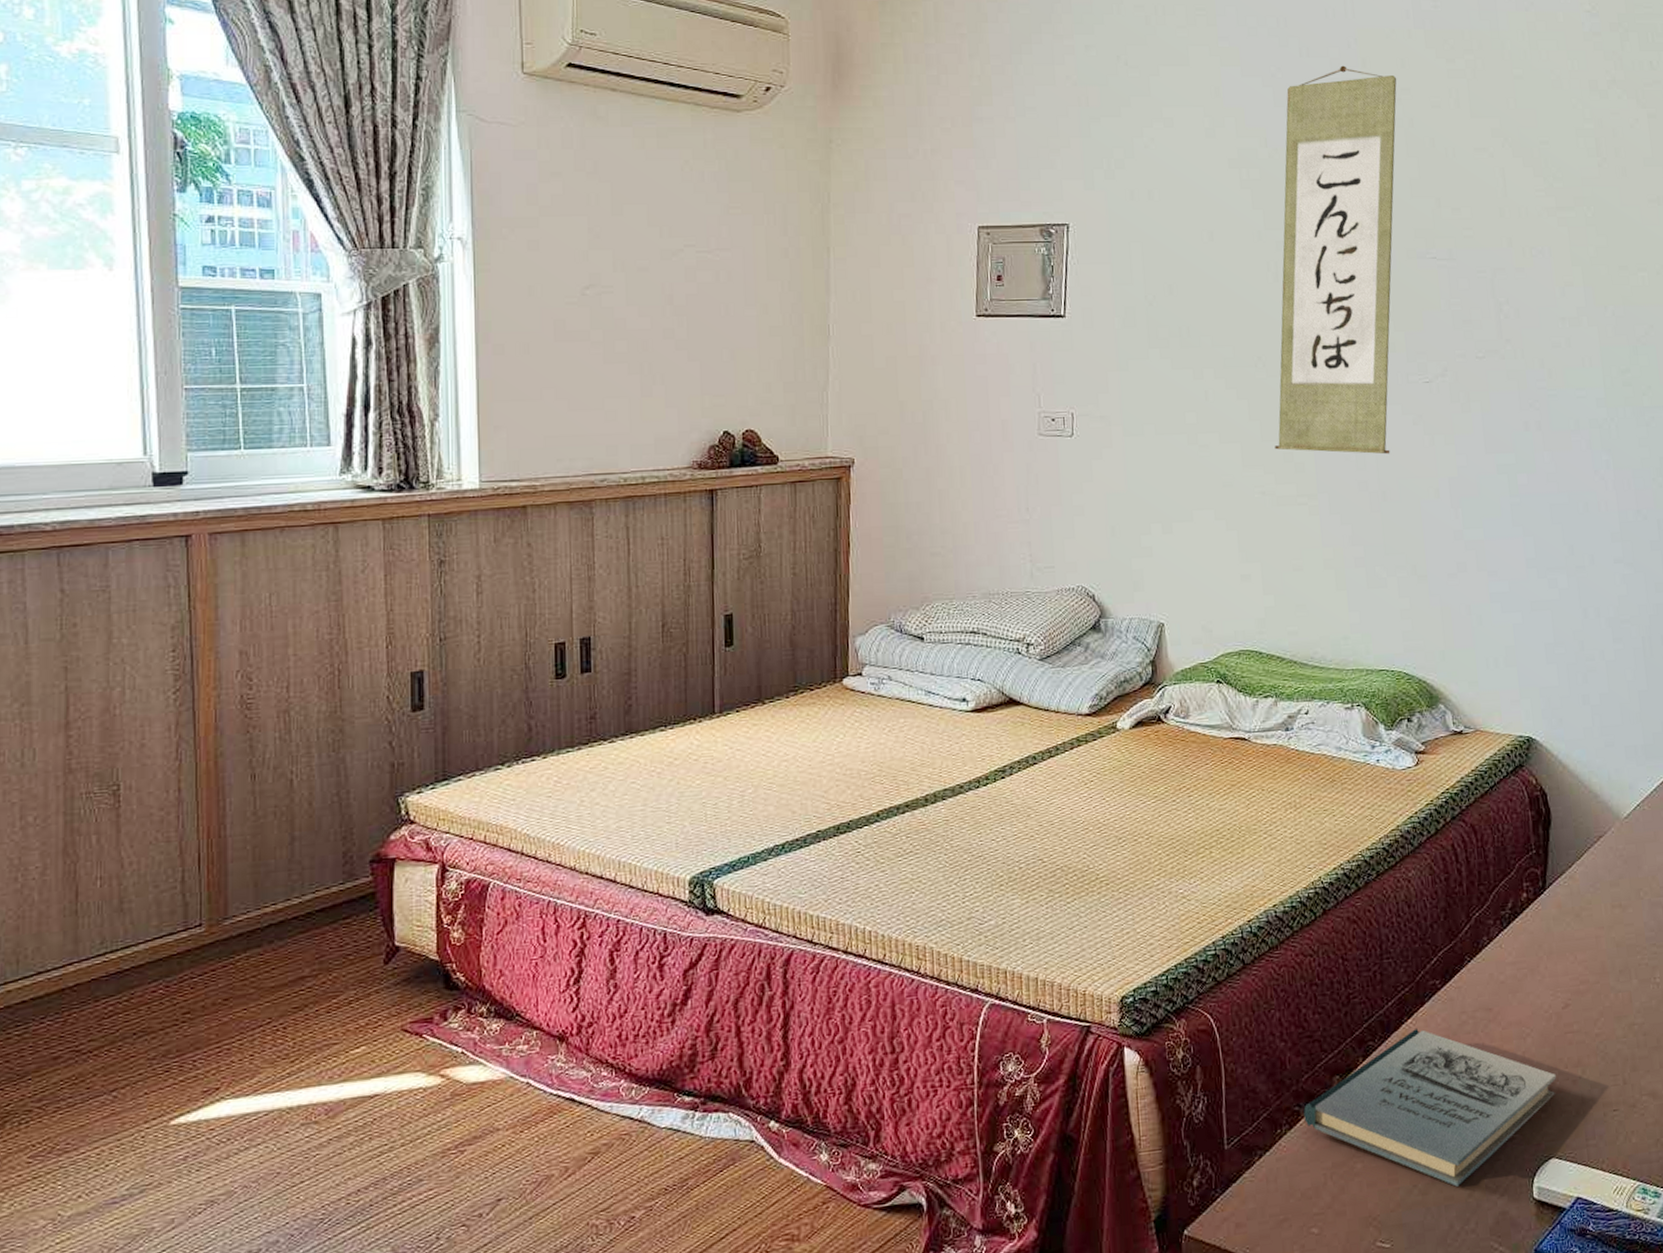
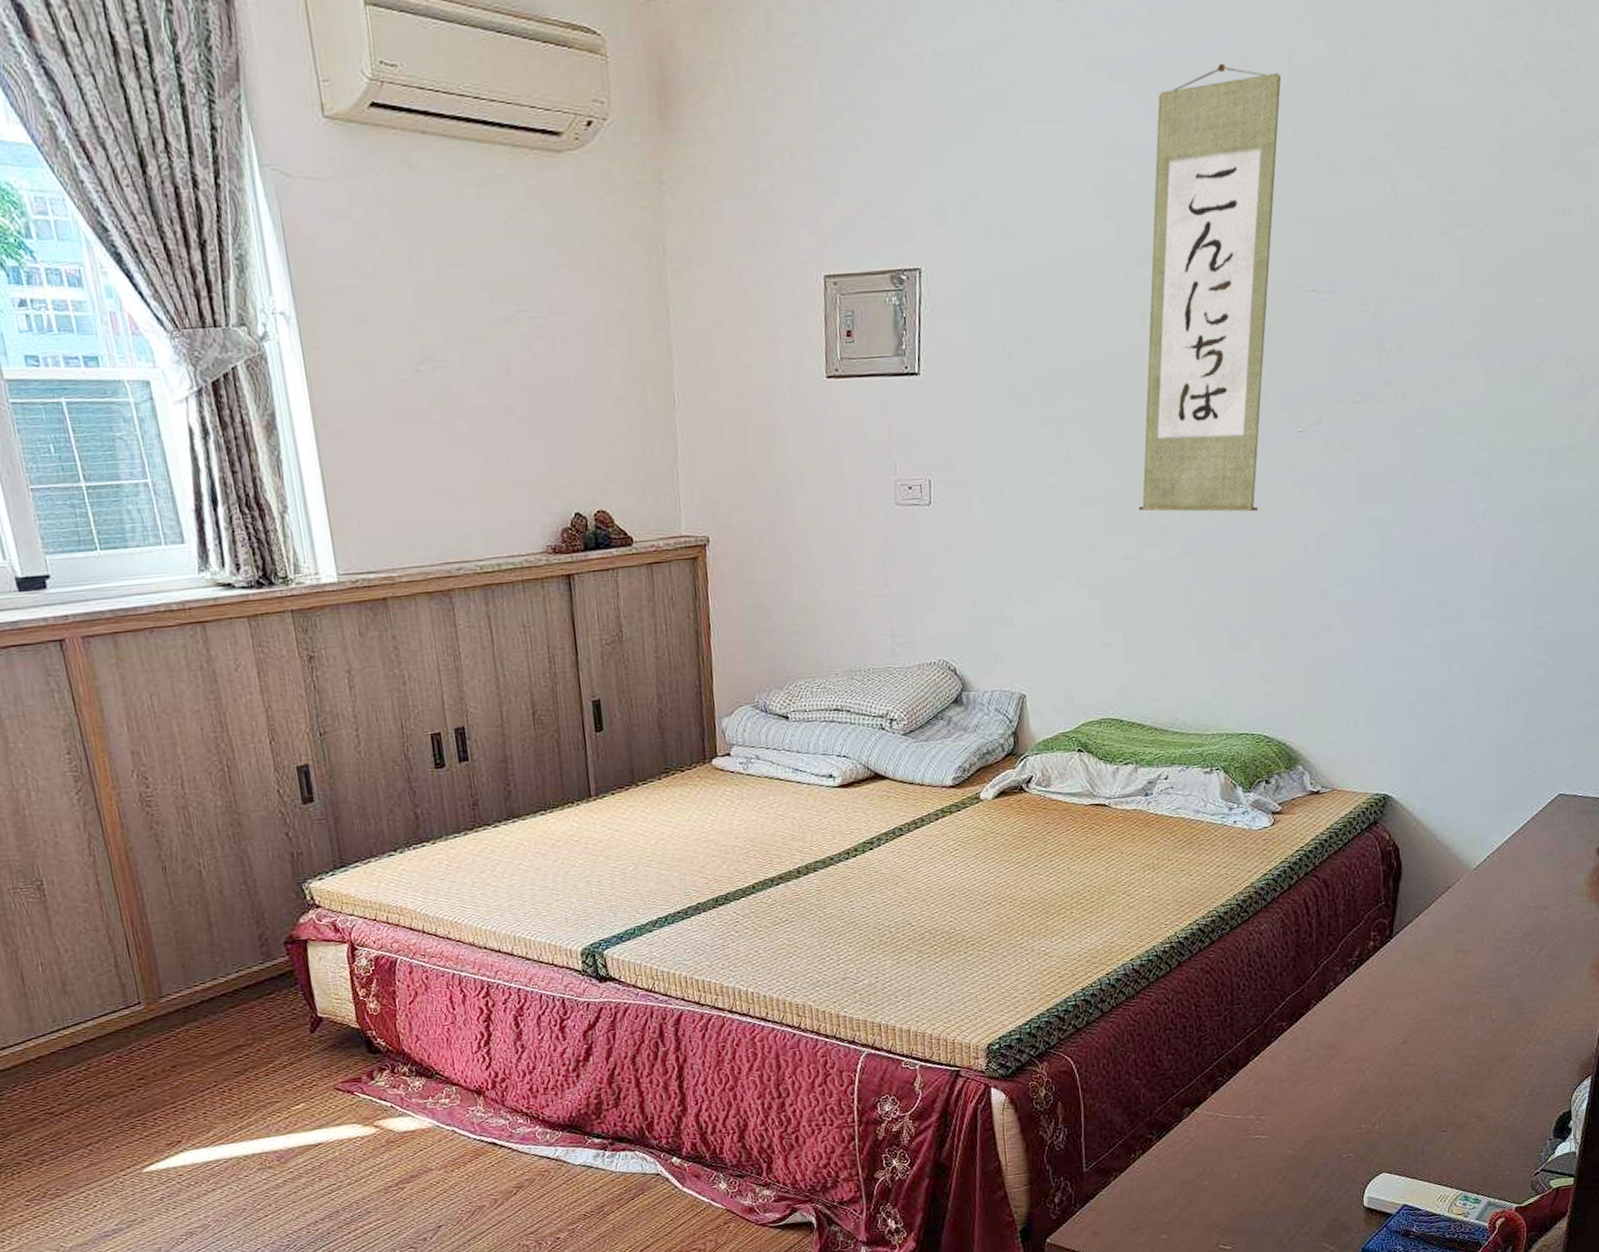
book: present [1303,1029,1556,1187] -> none [1156,1065,1391,1198]

